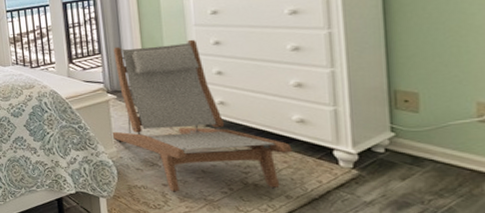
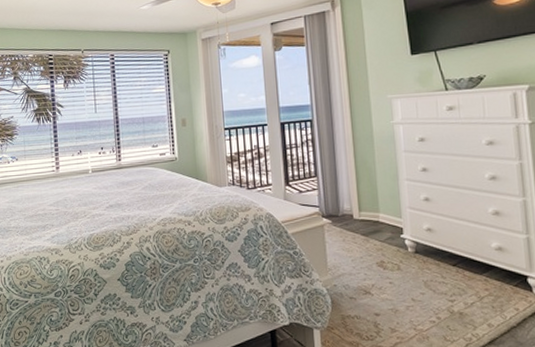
lounge chair: present [113,39,293,192] -> none [327,165,493,322]

